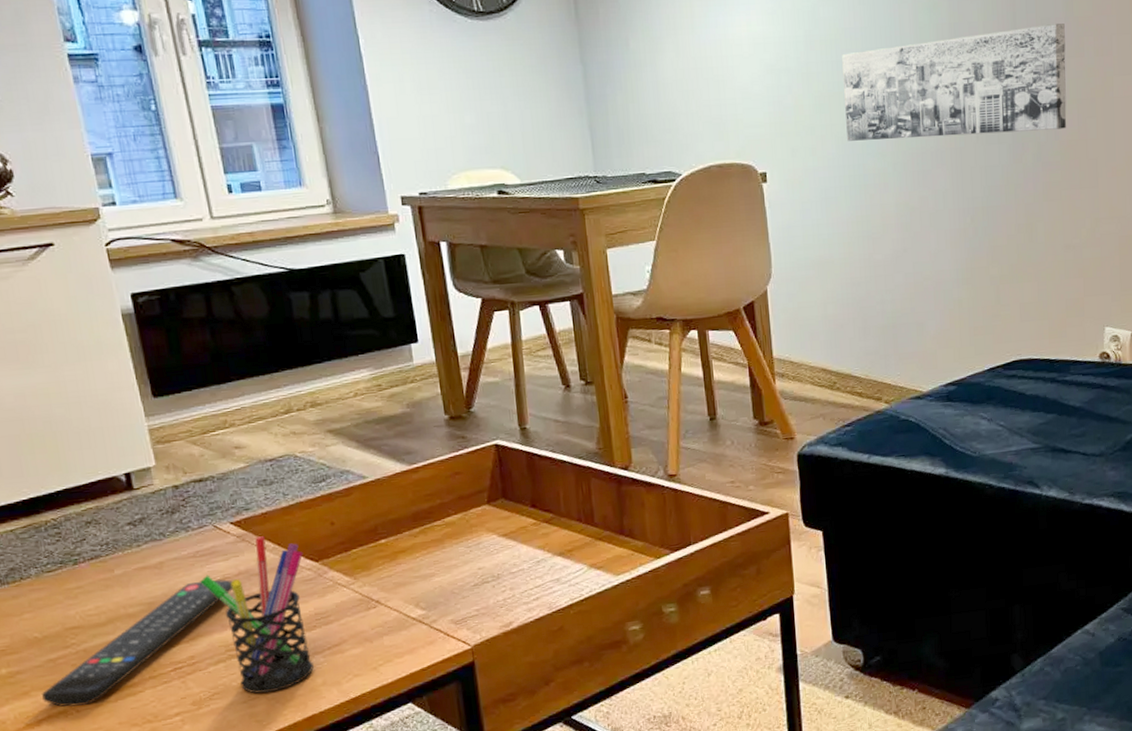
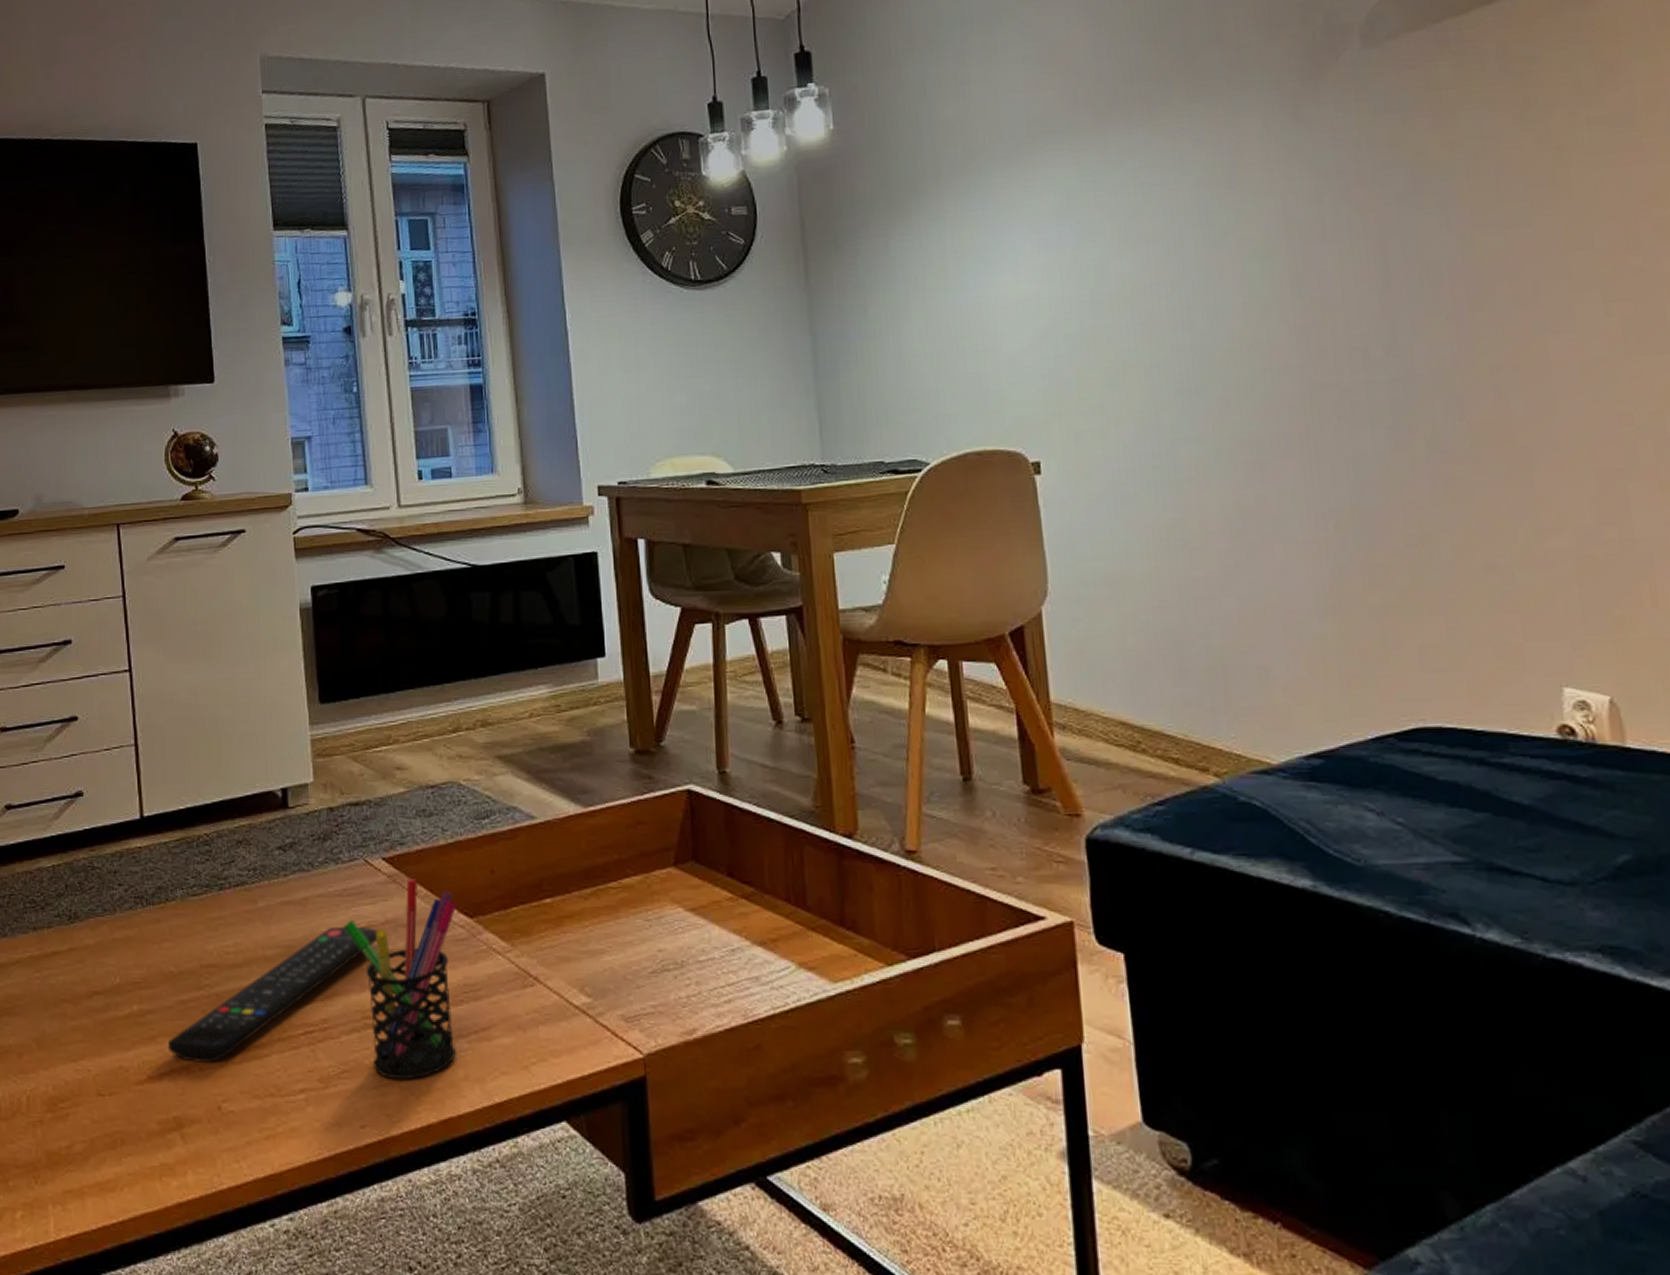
wall art: present [842,24,1067,141] -> none [1140,268,1476,423]

